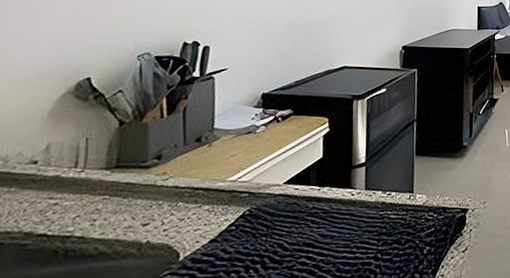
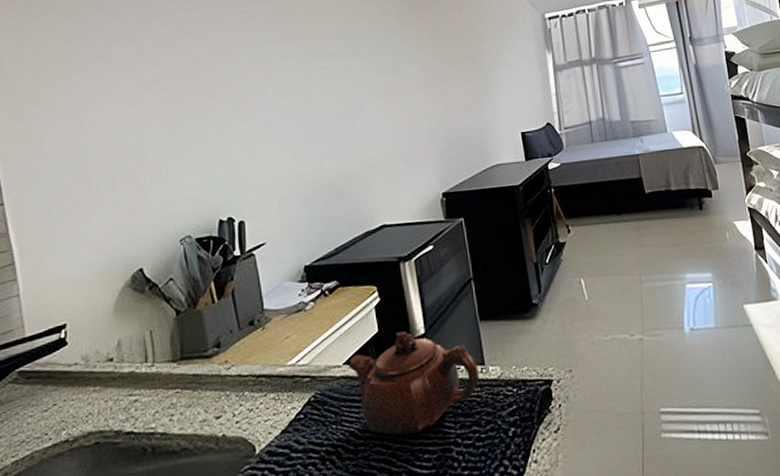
teapot: none [287,159,407,249] -> present [348,331,479,436]

